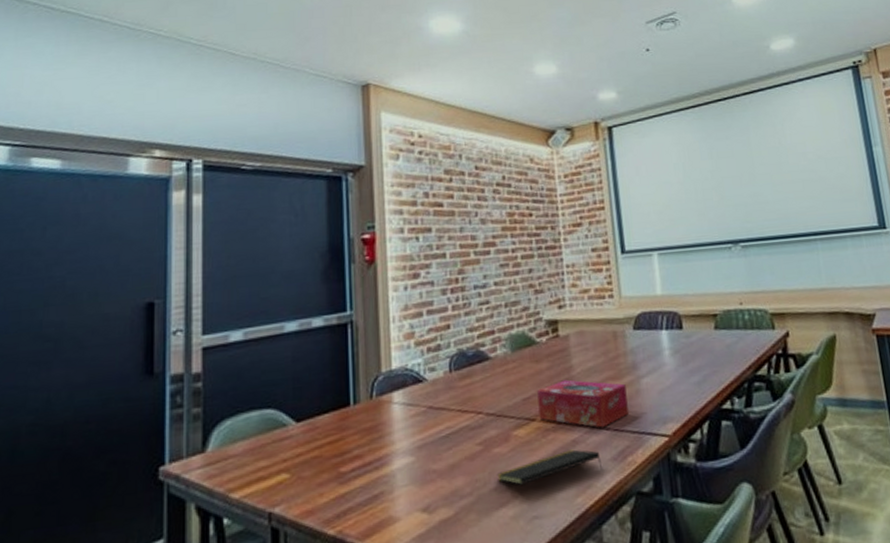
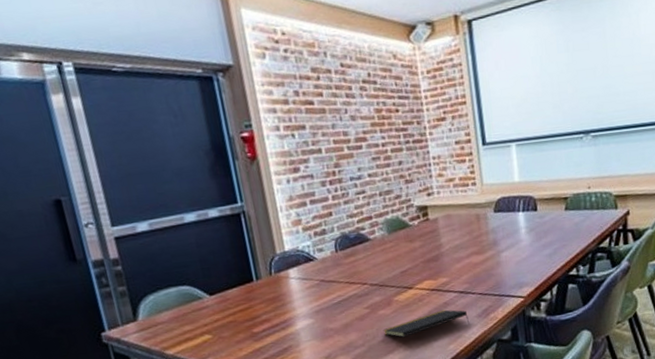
tissue box: present [537,379,629,428] -> none [412,255,491,293]

